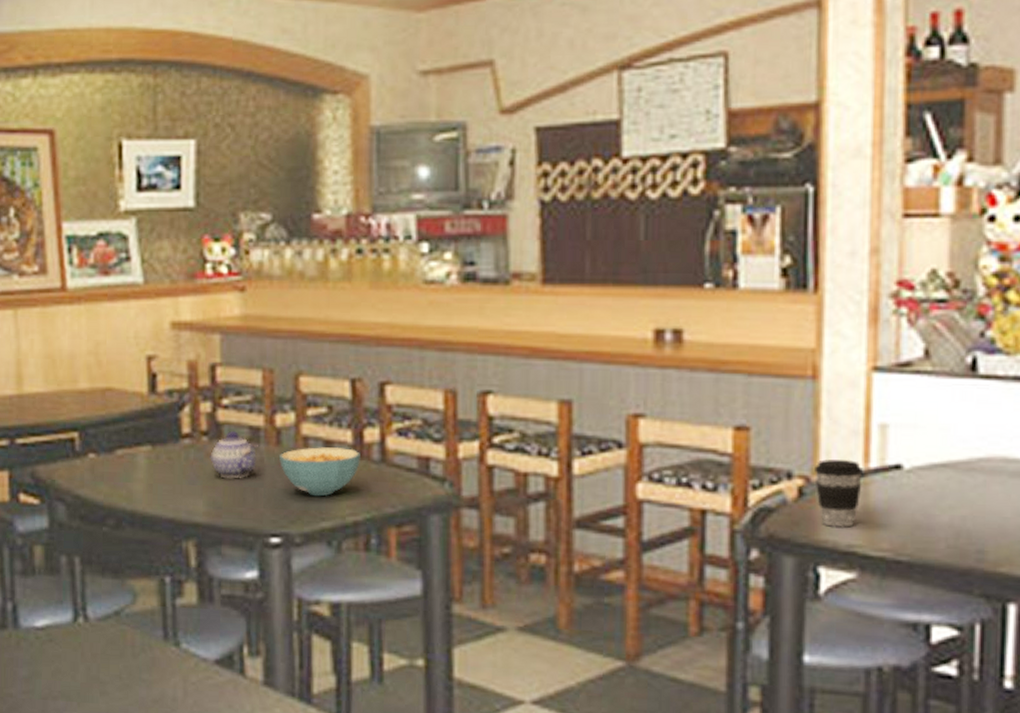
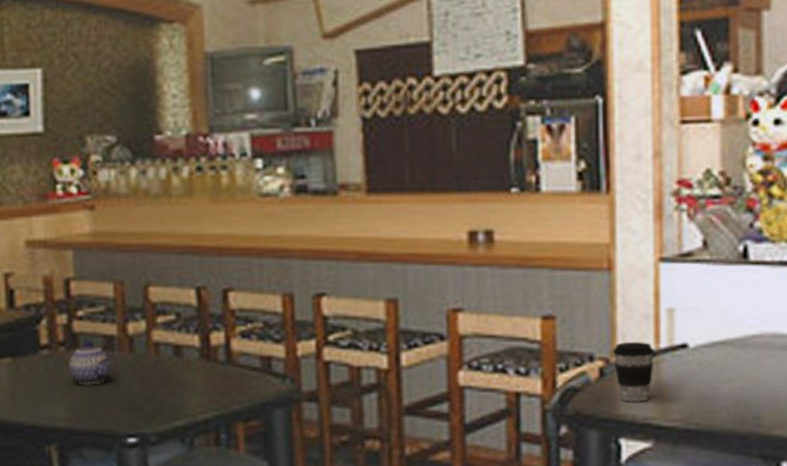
cereal bowl: present [278,447,360,497] -> none [132,351,208,398]

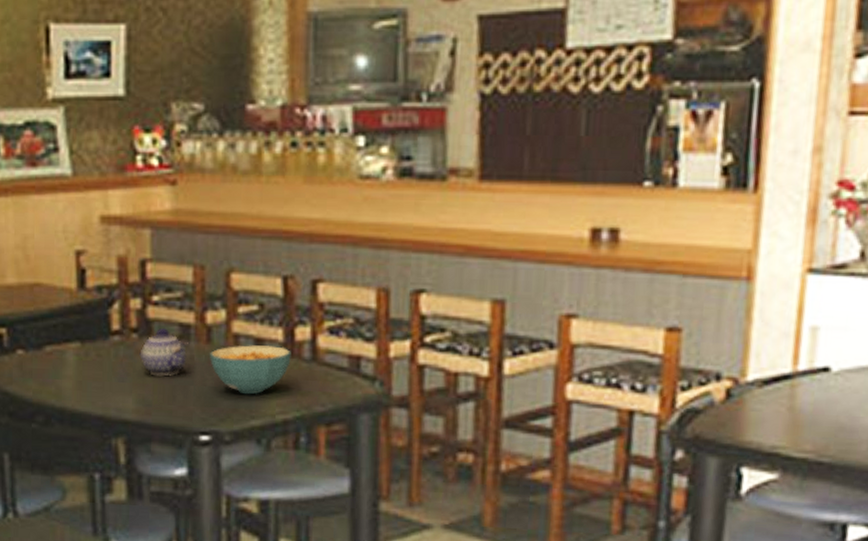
cereal bowl: none [132,351,208,398] -> present [209,345,291,395]
coffee cup: present [612,342,655,402] -> none [742,361,792,429]

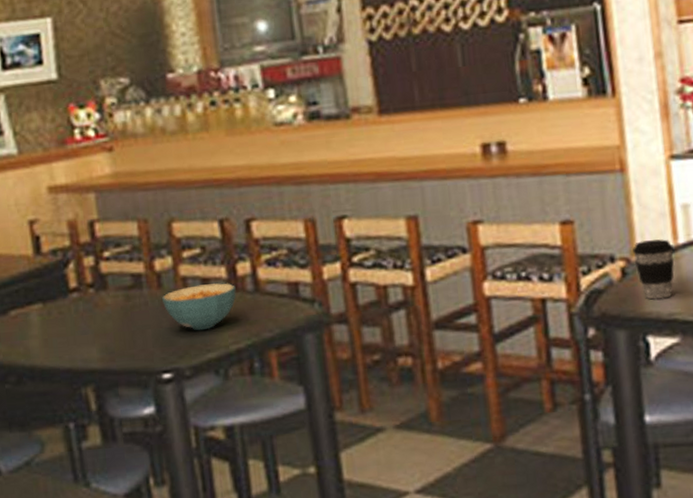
teapot: present [139,328,188,377] -> none [98,280,142,325]
coffee cup: none [742,361,792,429] -> present [632,239,675,300]

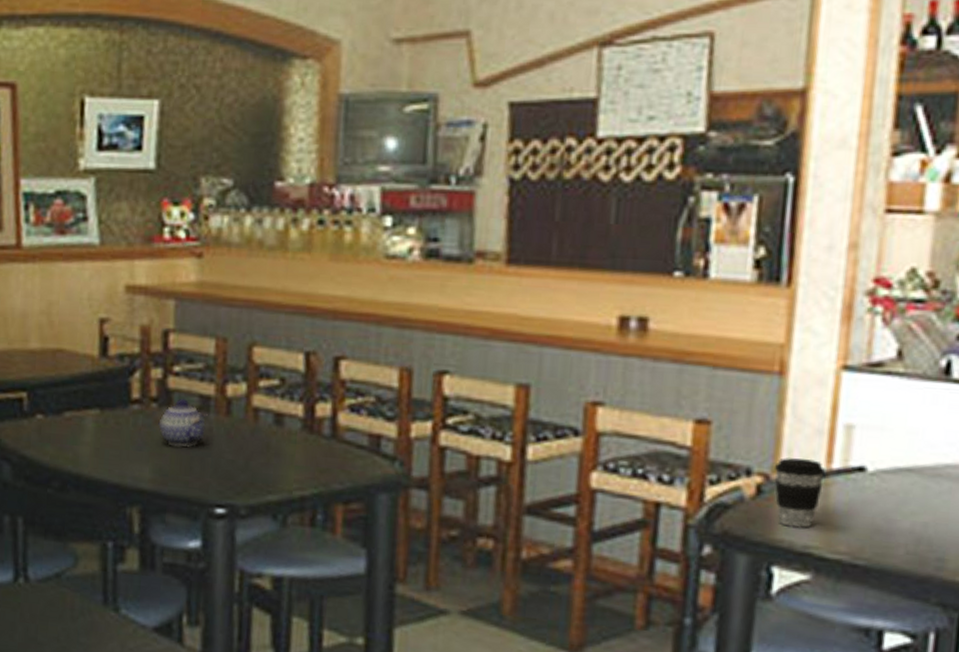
teapot: none [98,280,142,325] -> present [158,399,208,447]
cereal bowl: present [161,283,236,331] -> none [228,419,311,469]

